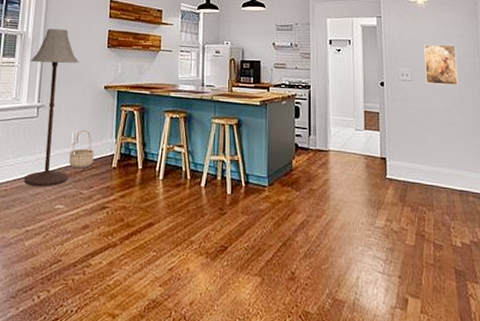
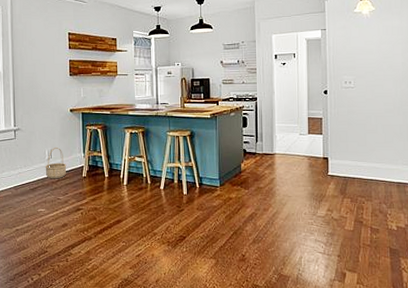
floor lamp: present [24,28,79,187] -> none [4,62,47,195]
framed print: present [424,44,459,85] -> none [368,51,401,89]

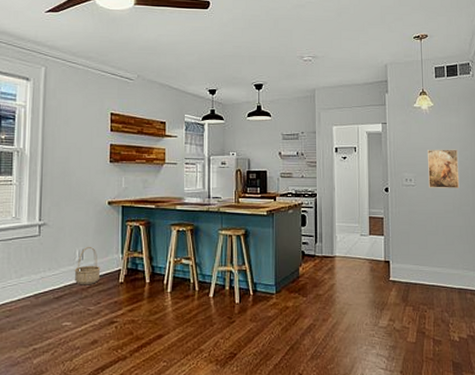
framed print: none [368,51,401,89] -> present [428,149,460,188]

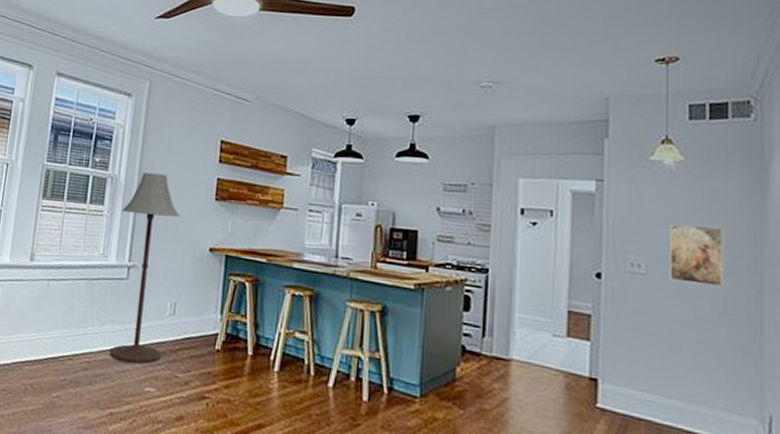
floor lamp: none [29,144,81,306] -> present [110,172,180,365]
basket: present [74,246,101,286] -> none [163,299,195,347]

